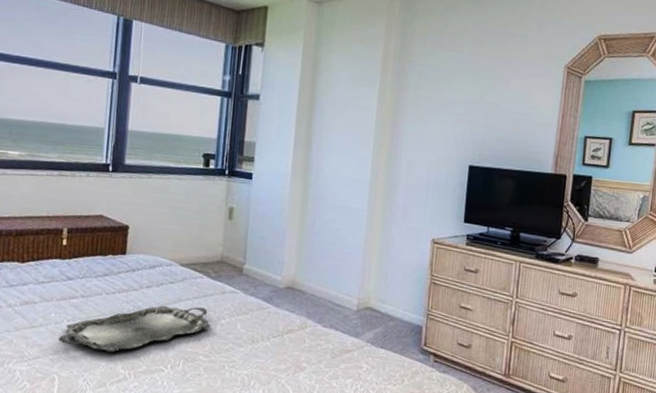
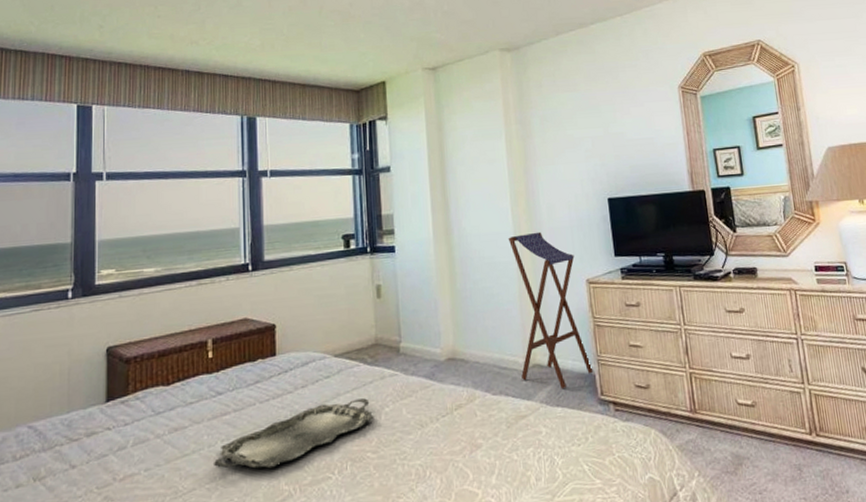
stool: none [353,184,425,333] -> present [508,232,594,388]

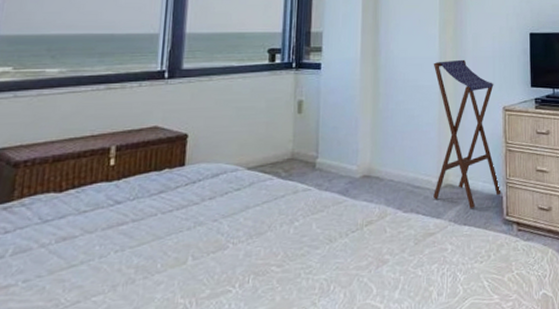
serving tray: present [213,398,374,469] -> none [102,212,283,281]

